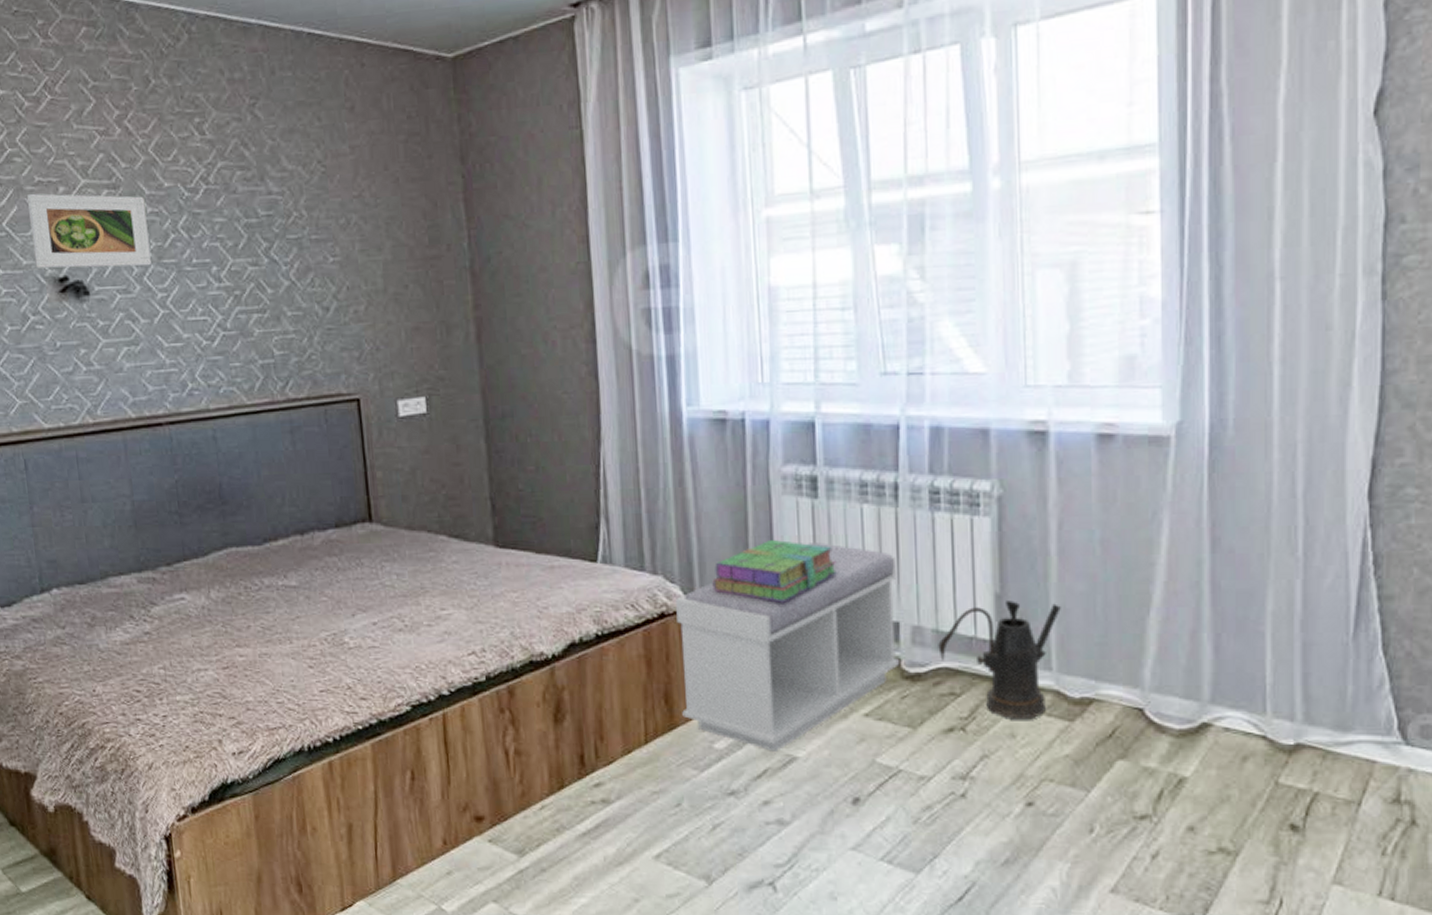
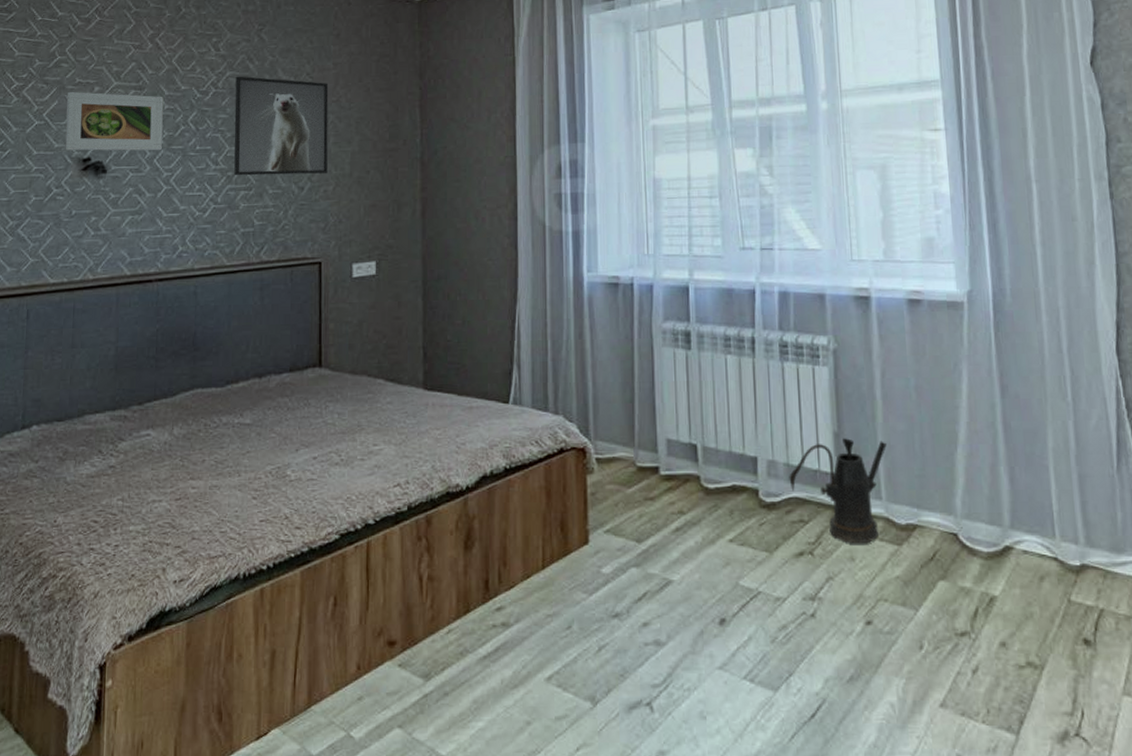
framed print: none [229,166,356,295] -> present [234,76,329,176]
bench: present [676,543,901,751] -> none [573,387,759,575]
stack of books: present [712,540,837,603] -> none [604,385,706,440]

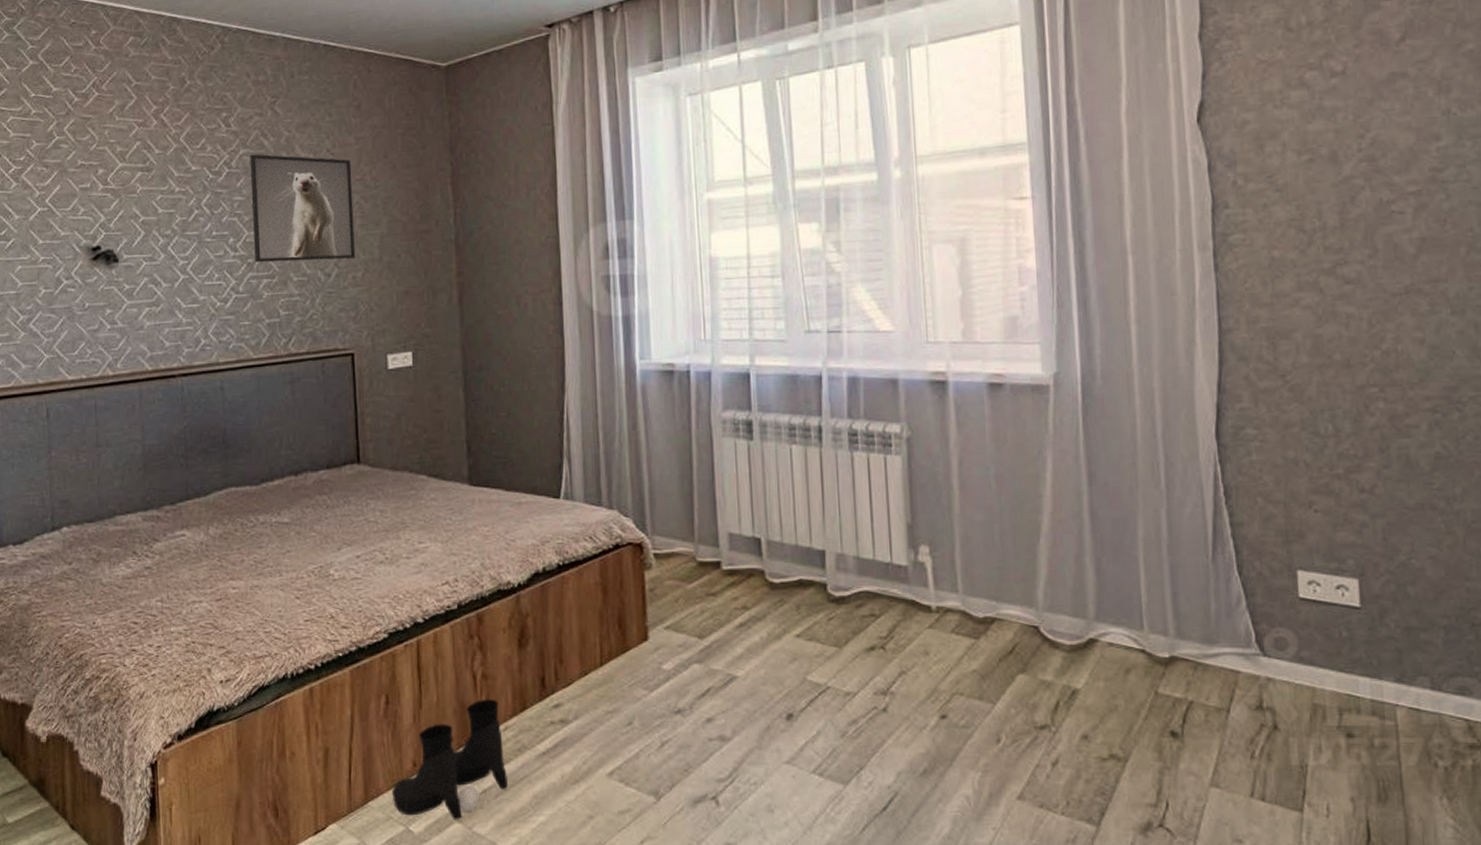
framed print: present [65,91,164,151] -> none [70,174,176,239]
boots: none [335,601,450,726] -> present [391,699,509,820]
watering can: present [789,438,887,544] -> none [859,530,964,638]

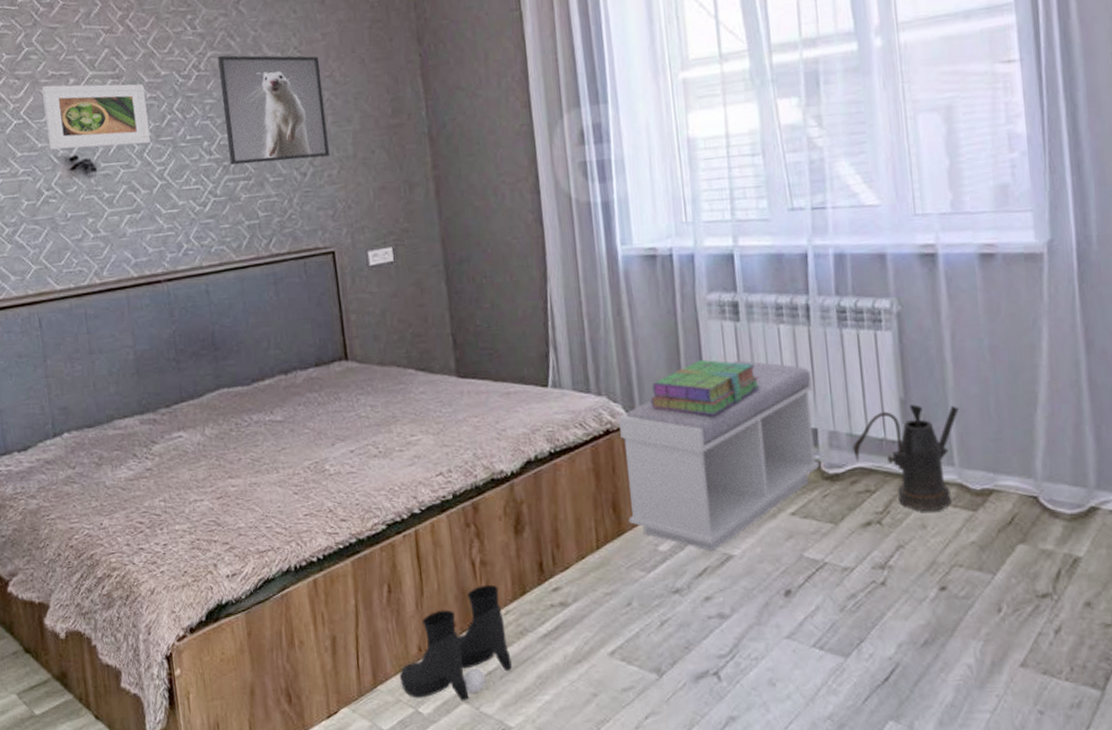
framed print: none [70,174,176,239] -> present [42,83,151,150]
bench: none [629,479,827,671] -> present [619,360,821,551]
stack of books: none [661,477,770,534] -> present [650,360,760,416]
watering can: none [859,530,964,638] -> present [852,404,959,512]

